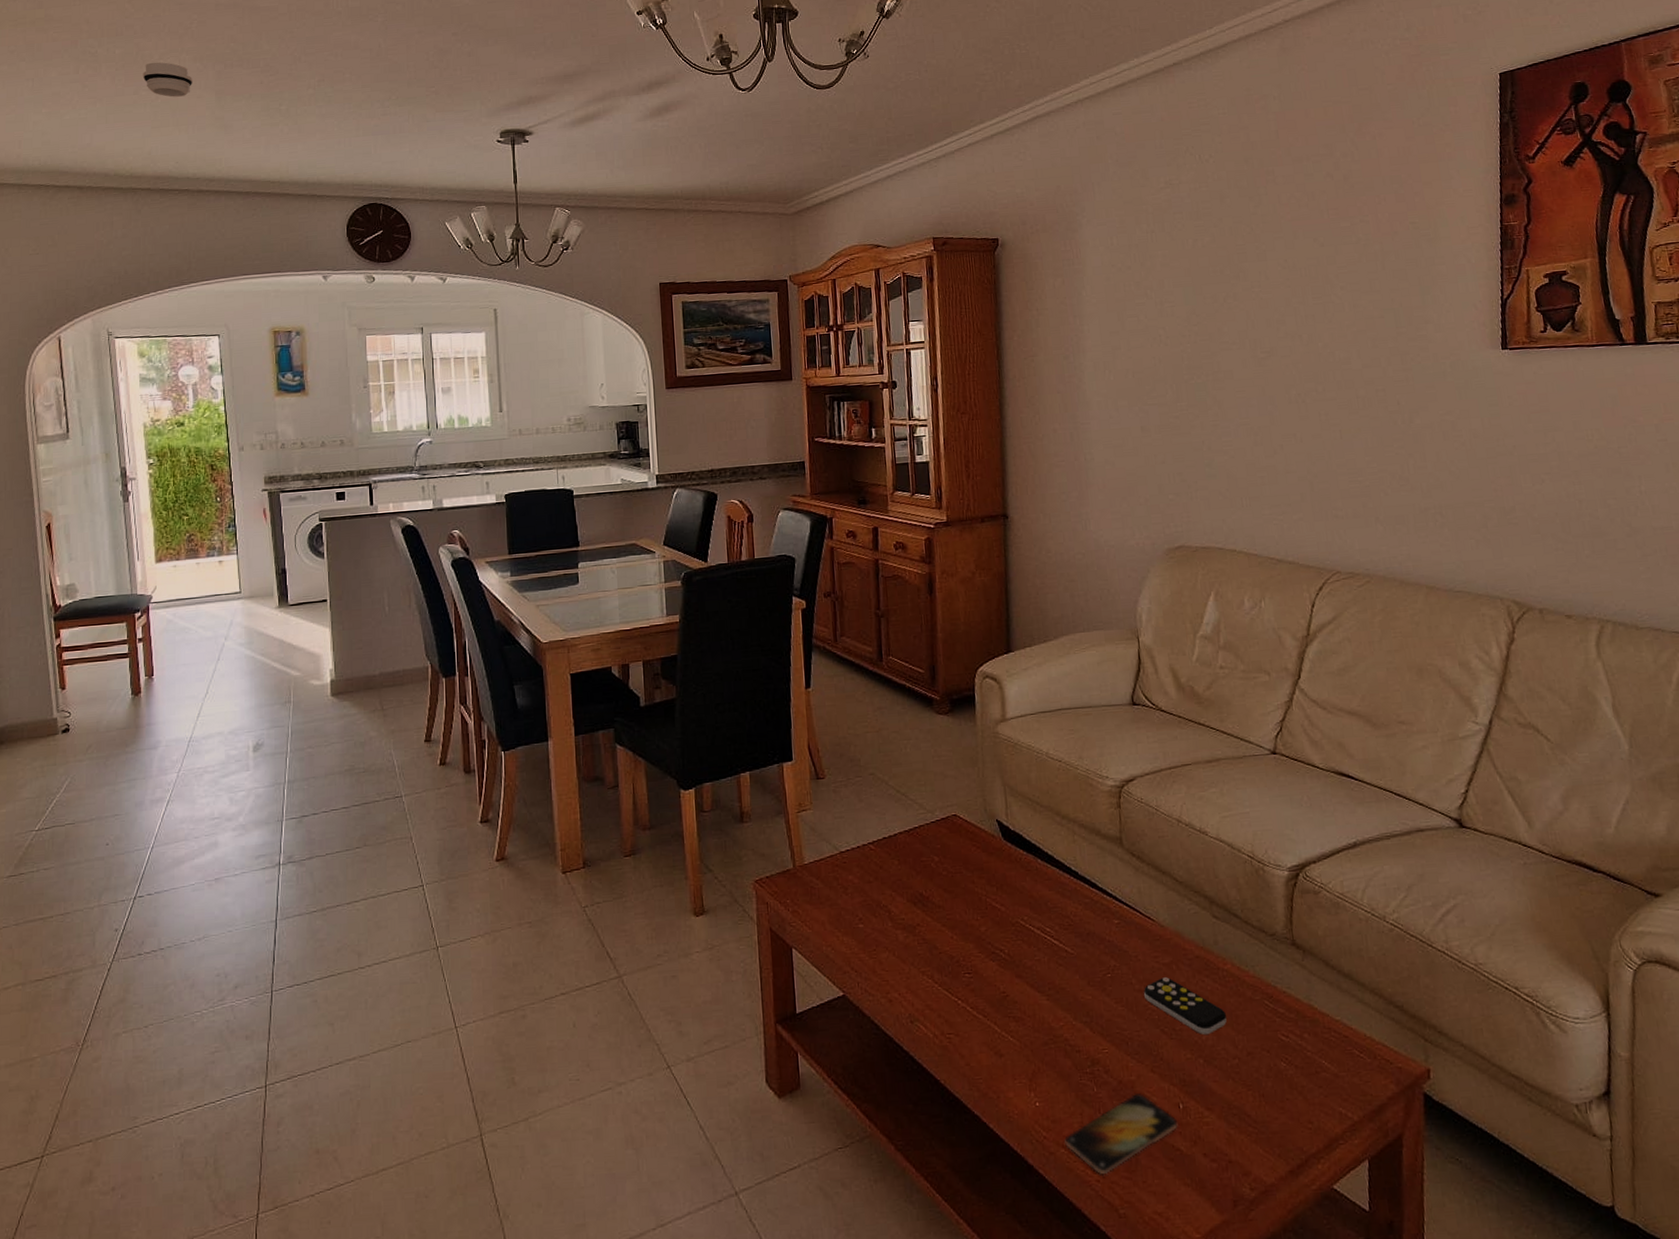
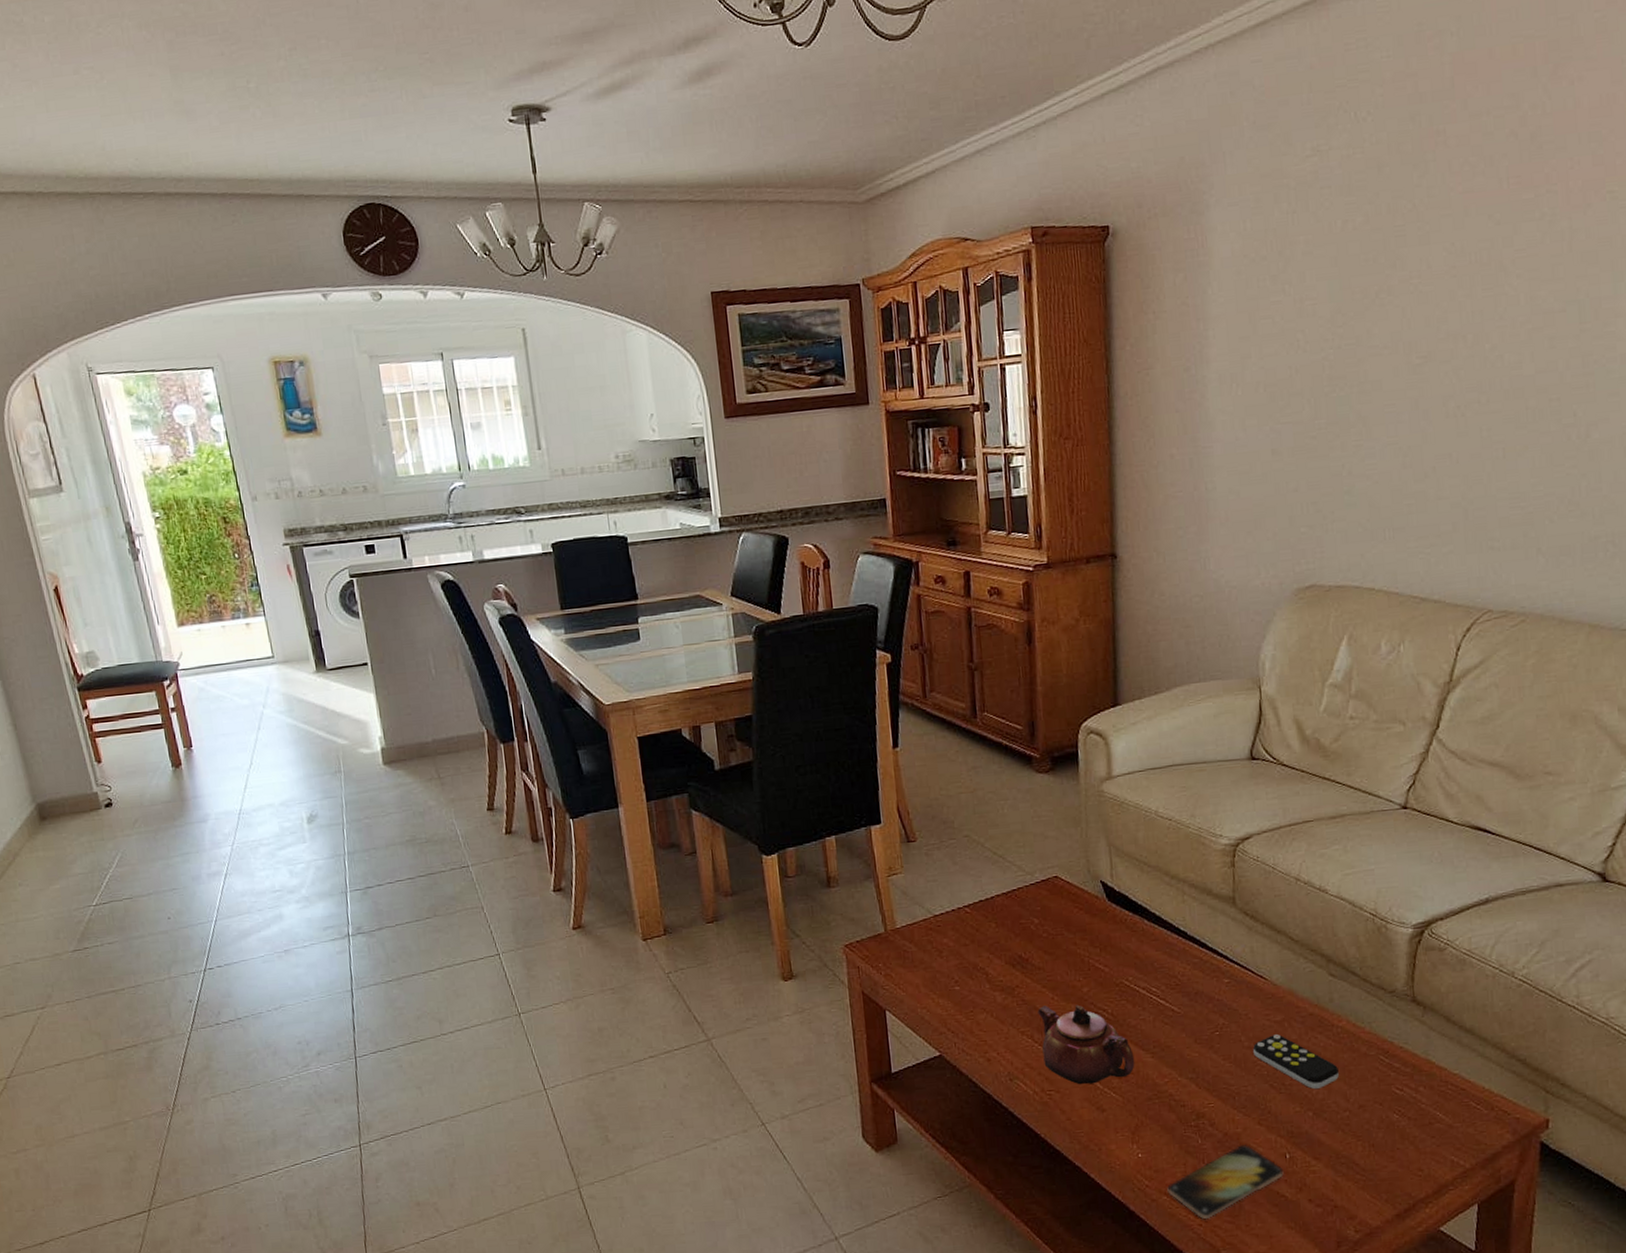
smoke detector: present [142,62,193,97] -> none [80,31,142,77]
teapot: none [937,944,1031,1028] -> present [1037,1004,1135,1085]

